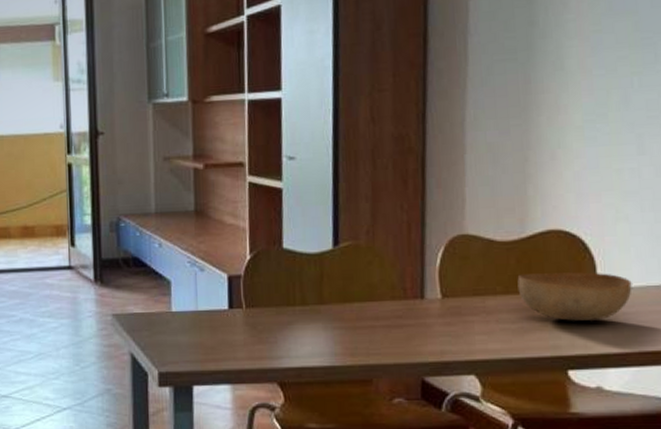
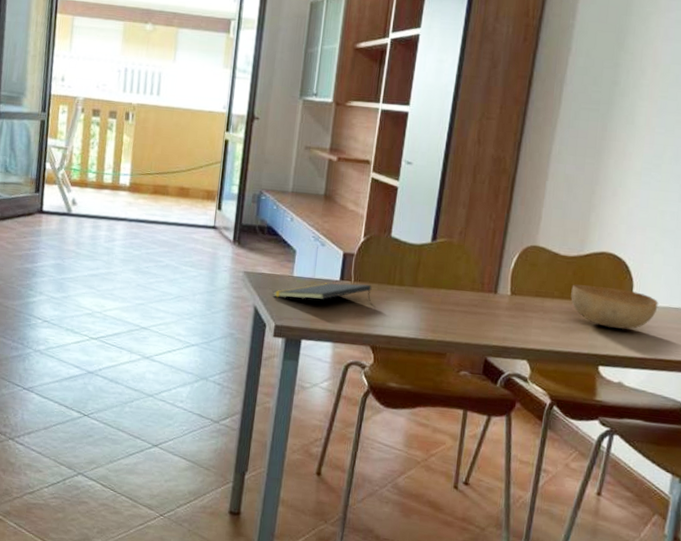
notepad: none [149,310,270,340] -> present [272,282,372,301]

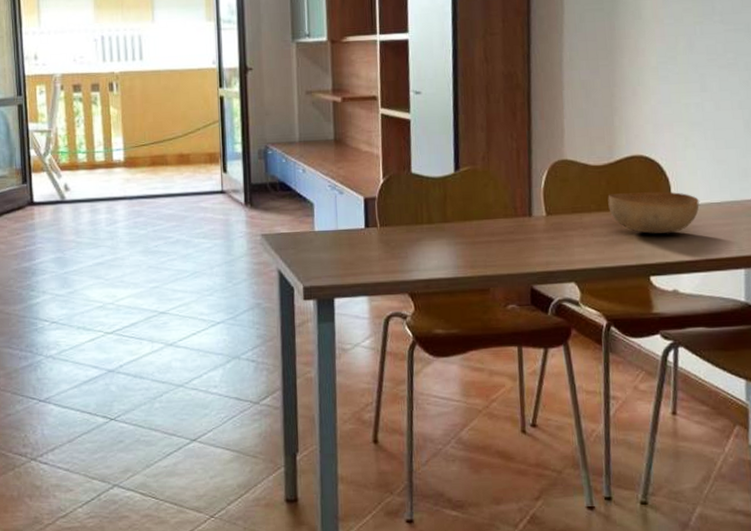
notepad: present [272,282,372,301] -> none [295,228,401,257]

